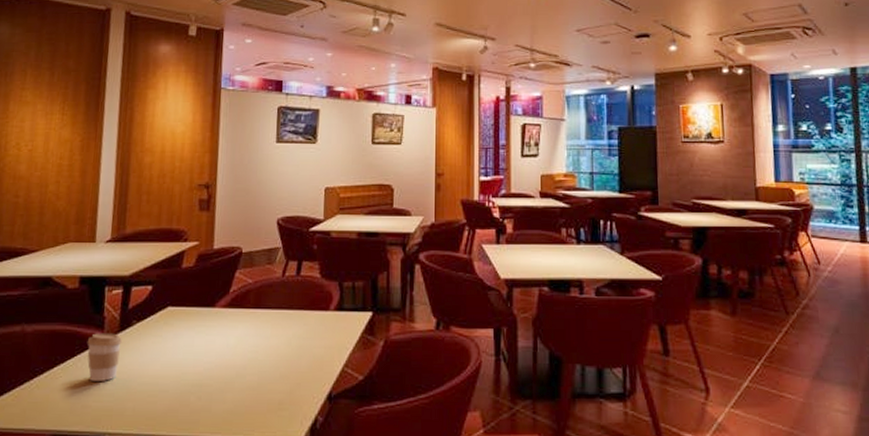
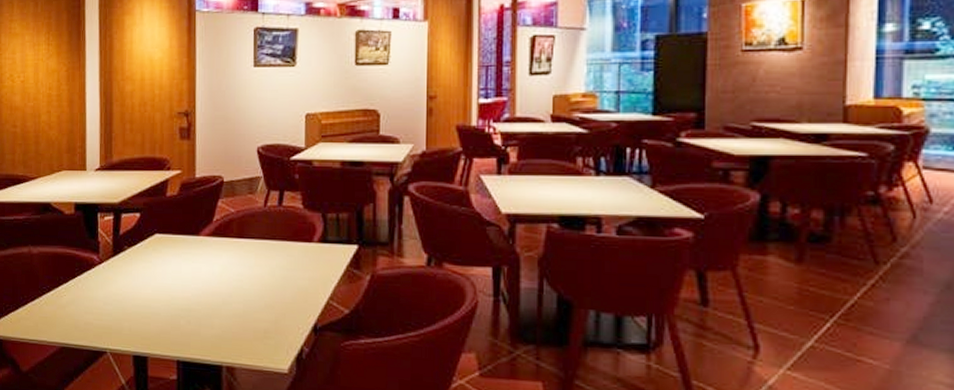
coffee cup: present [87,333,123,381] -> none [85,256,117,302]

